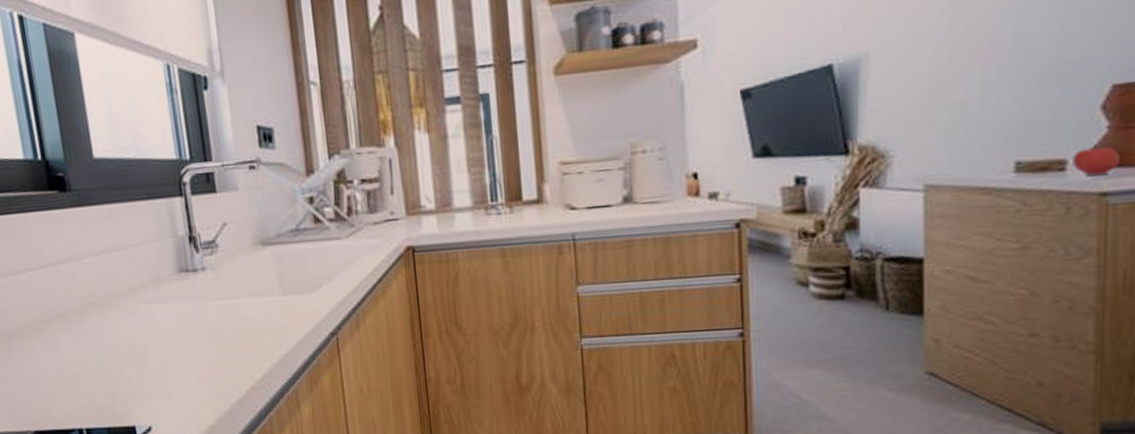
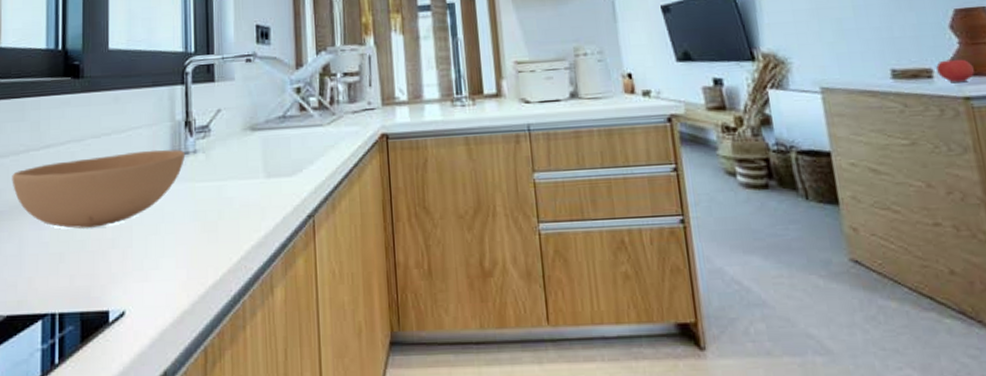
bowl: none [13,267,194,349] -> present [12,149,186,229]

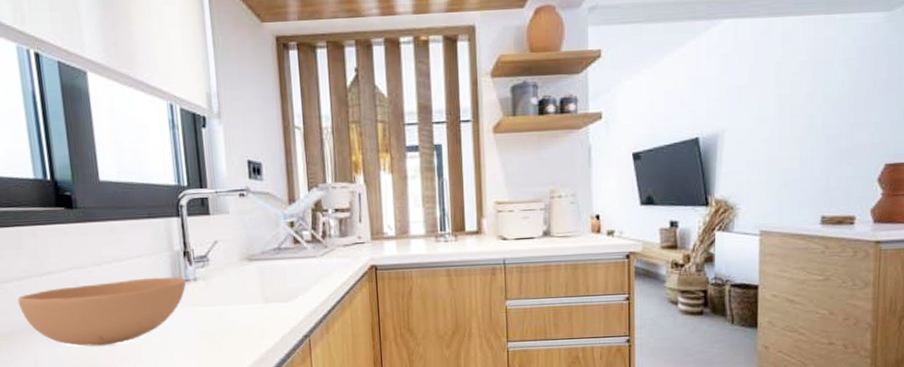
fruit: present [936,56,975,83] -> none [859,206,889,229]

